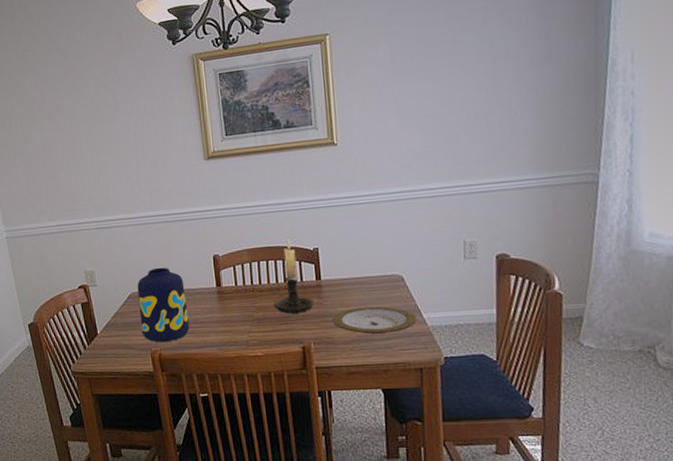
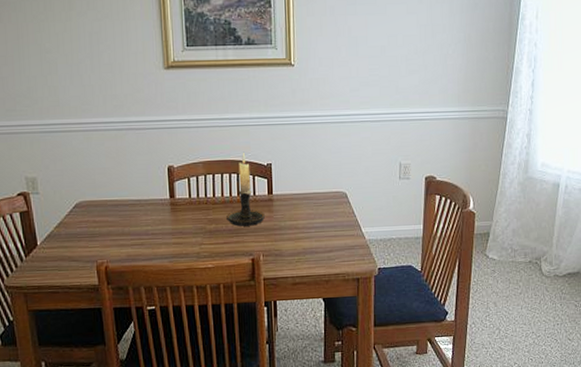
vase: present [137,267,190,343] -> none [84,176,140,255]
plate: present [333,306,417,334] -> none [282,220,357,247]

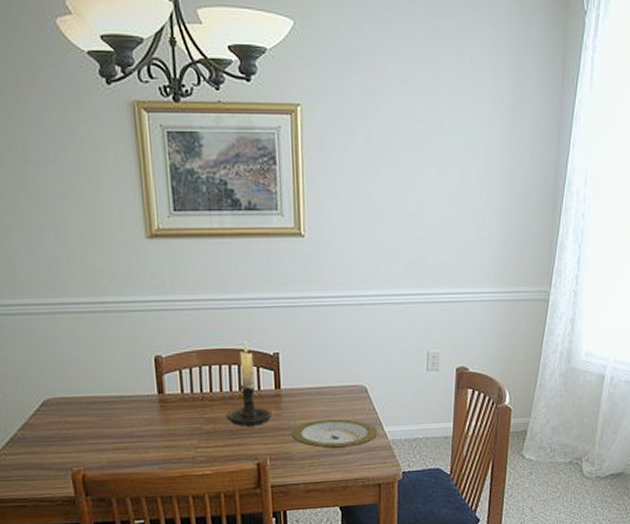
plate: none [282,220,357,247] -> present [292,418,378,449]

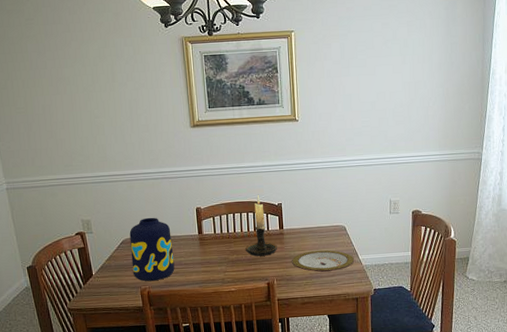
vase: none [53,368,123,461] -> present [129,217,175,282]

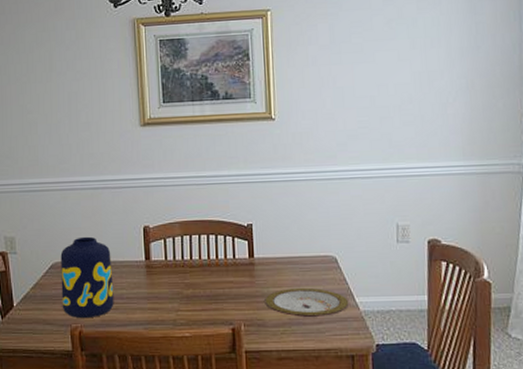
candle holder: present [245,194,277,256] -> none [204,211,246,292]

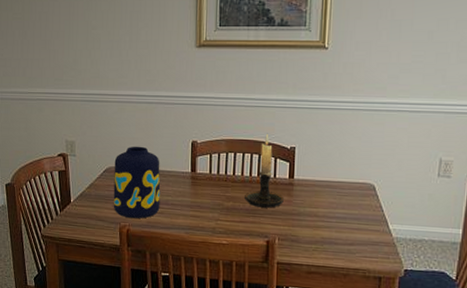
candle holder: none [204,211,246,292] -> present [245,133,284,208]
plate: present [264,287,350,317] -> none [300,210,383,239]

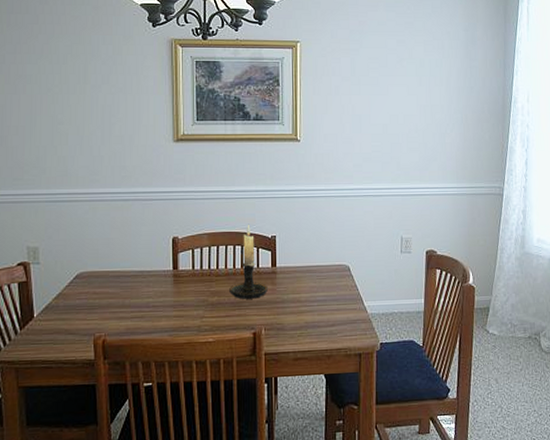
vase: present [113,146,161,219] -> none [86,247,140,328]

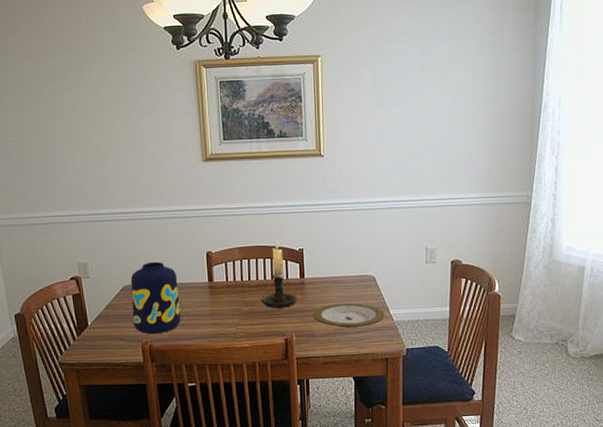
vase: none [86,247,140,328] -> present [130,261,181,335]
plate: none [284,293,359,321] -> present [313,302,385,328]

